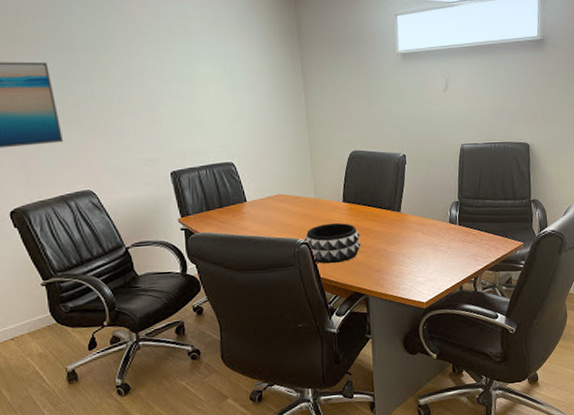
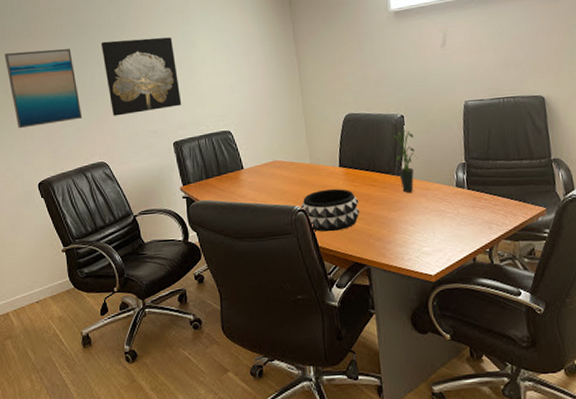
wall art: none [85,58,181,142] -> present [100,37,182,116]
potted plant: none [394,168,417,228] -> present [392,129,418,193]

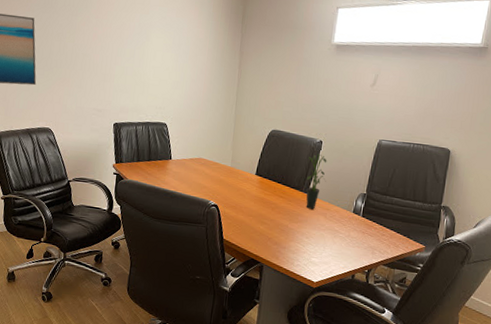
wall art: present [100,37,182,116] -> none [63,17,129,92]
decorative bowl: present [300,188,360,232] -> none [214,191,266,230]

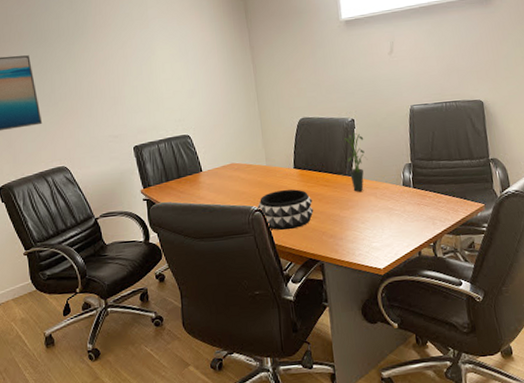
decorative bowl: none [214,191,266,230] -> present [257,189,314,231]

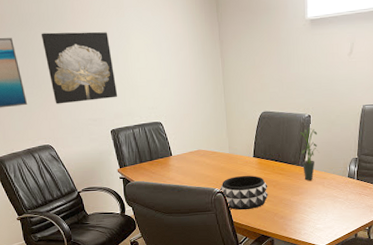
wall art: none [60,44,142,122] -> present [41,31,118,104]

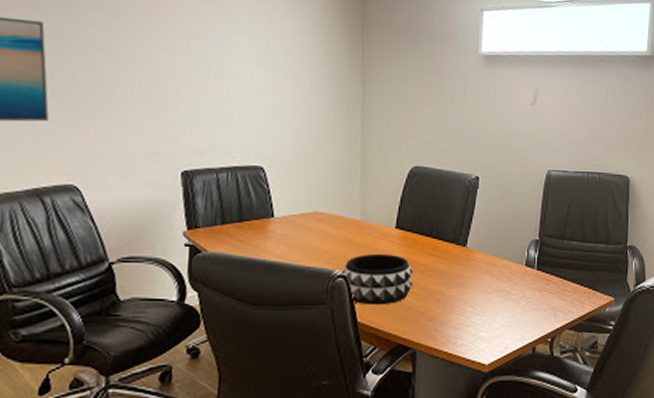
wall art: present [41,31,118,104] -> none [92,21,202,126]
potted plant: present [299,127,319,181] -> none [462,193,488,267]

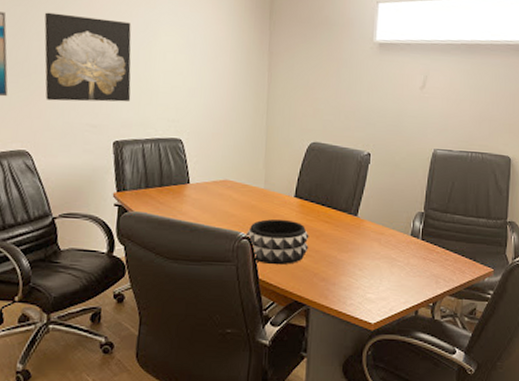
wall art: none [92,21,202,126] -> present [44,12,132,102]

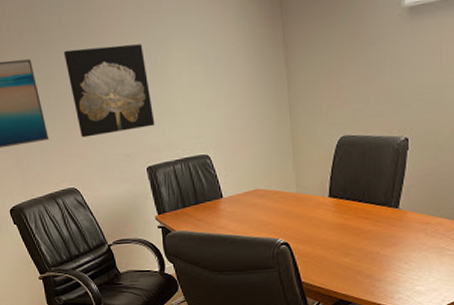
decorative bowl: present [245,218,309,266] -> none [283,221,349,268]

